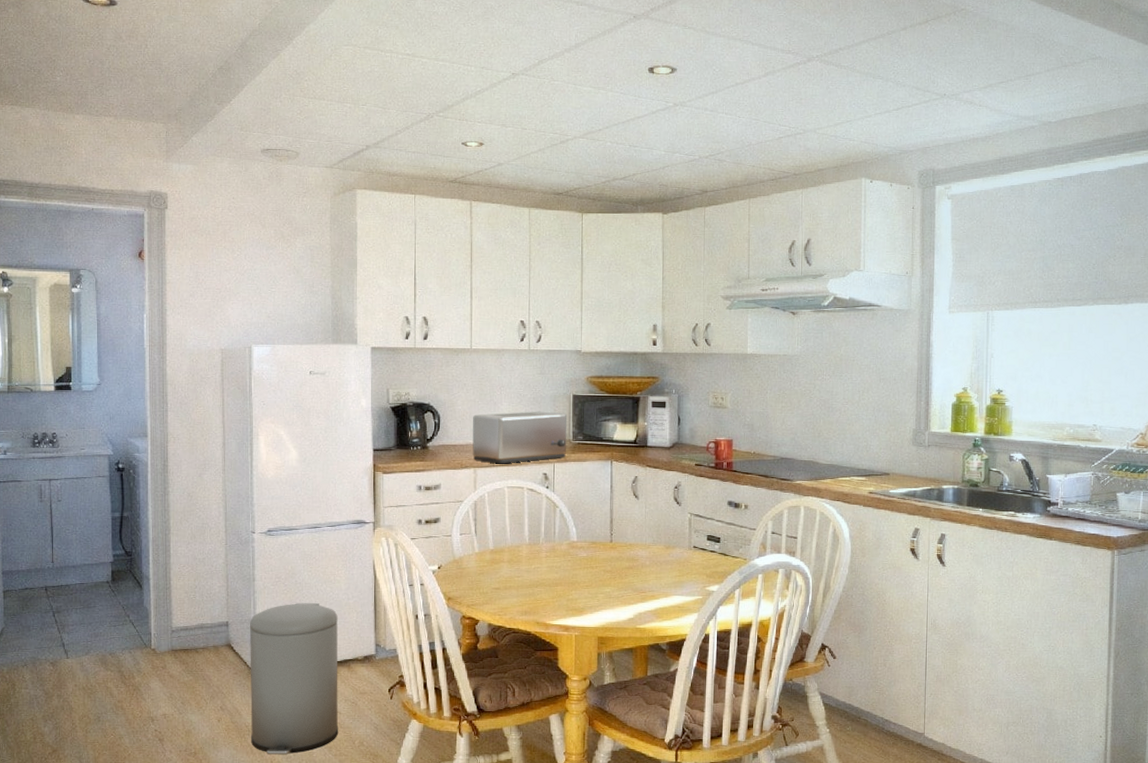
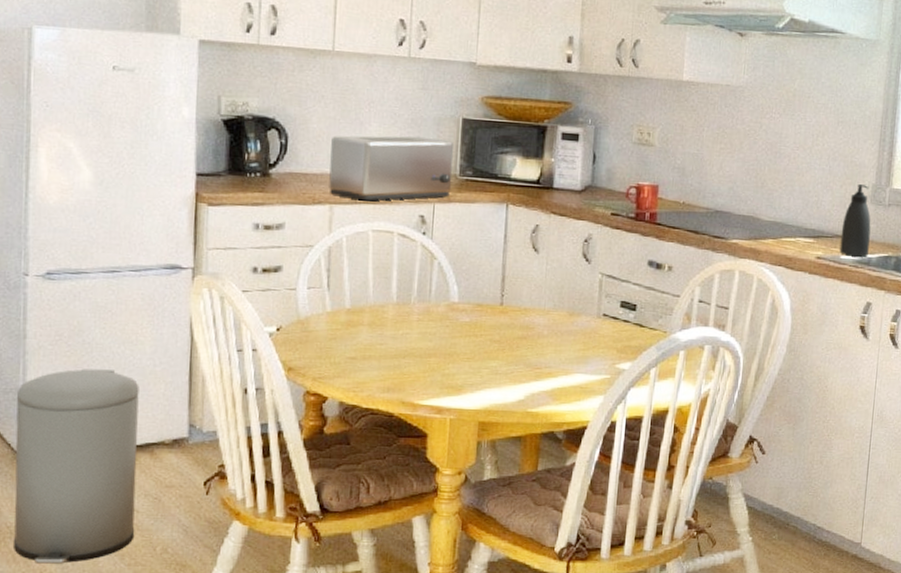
soap dispenser: none [888,429,914,490] -> present [839,183,871,257]

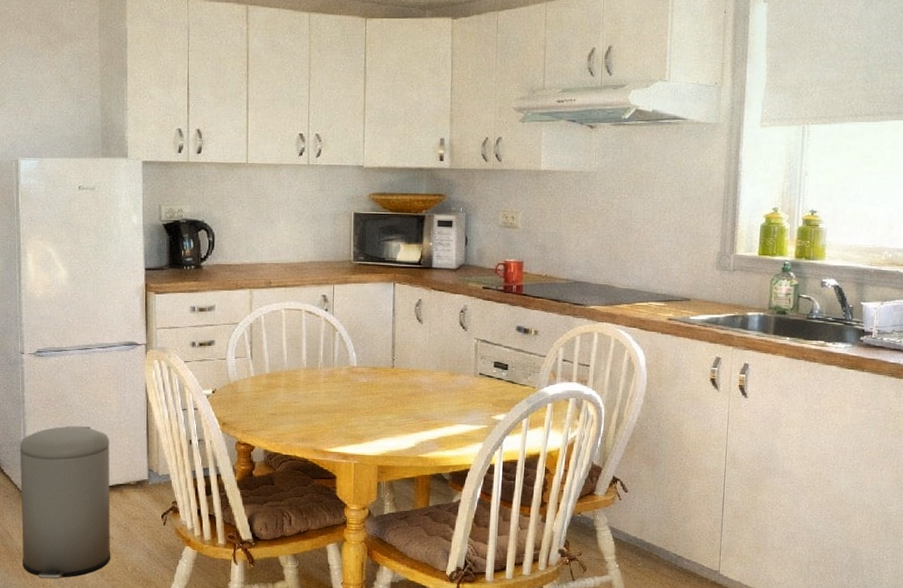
toaster: present [329,135,454,201] -> none [248,229,348,285]
soap dispenser: present [839,183,871,257] -> none [689,252,718,317]

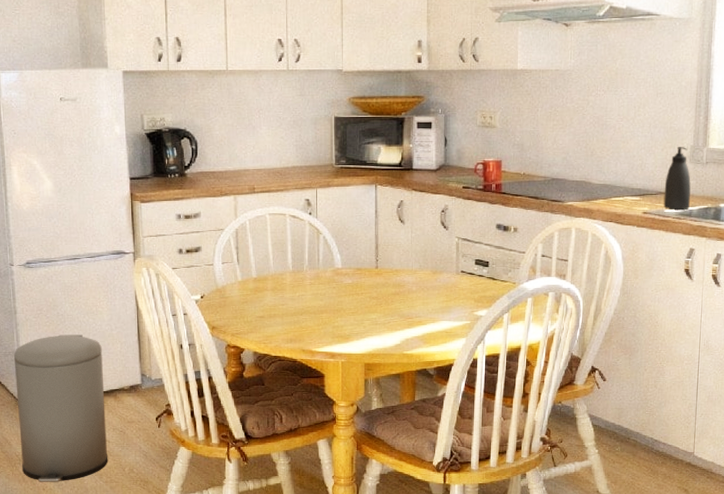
soap dispenser: none [689,252,718,317] -> present [663,146,691,210]

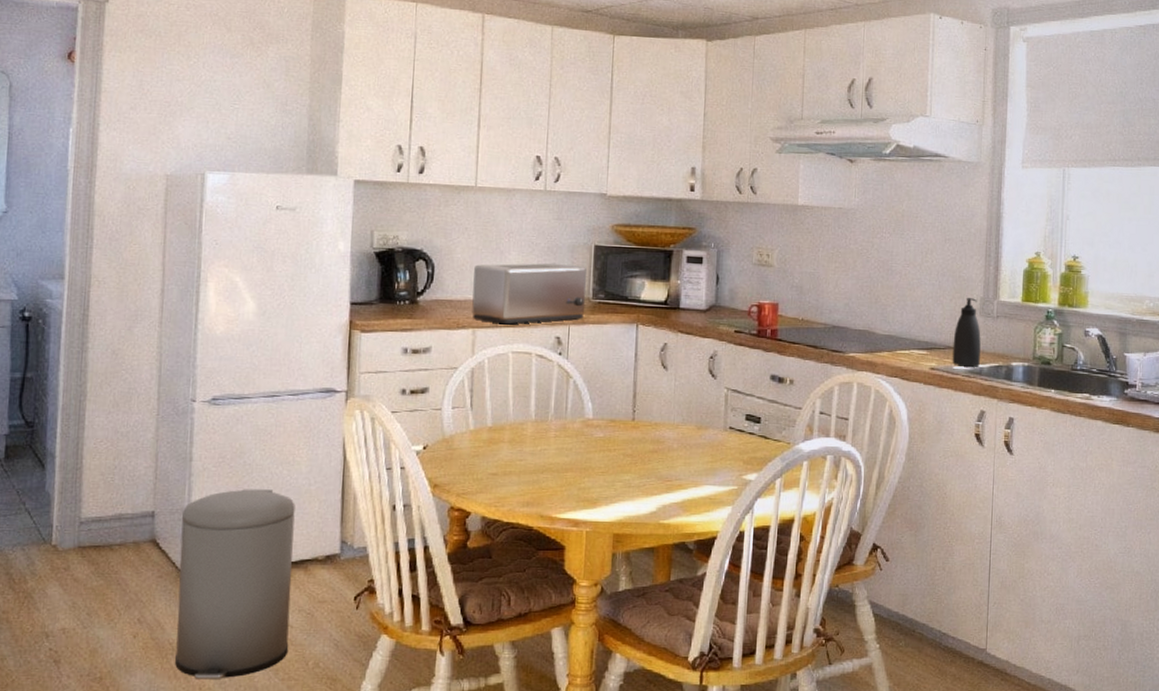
toaster: none [231,134,330,191] -> present [472,263,587,325]

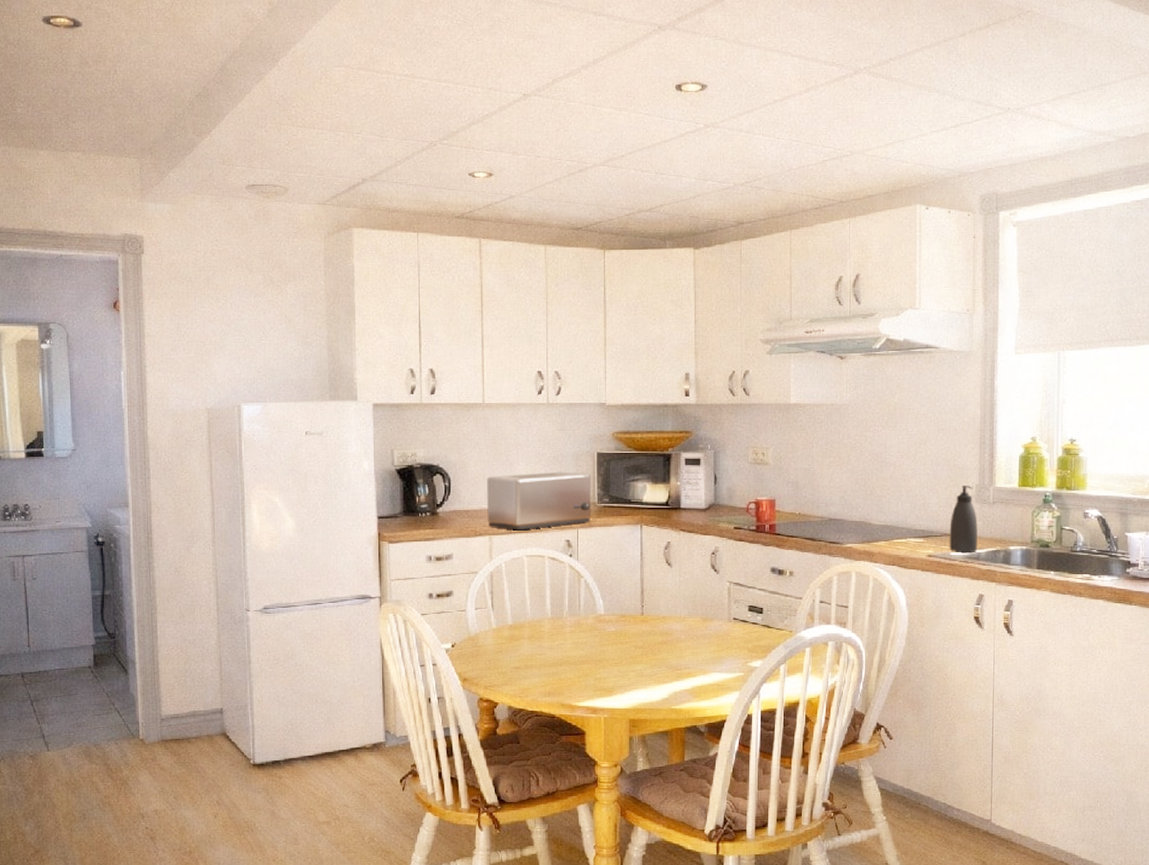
pedal bin: present [175,489,295,679] -> none [246,687,347,852]

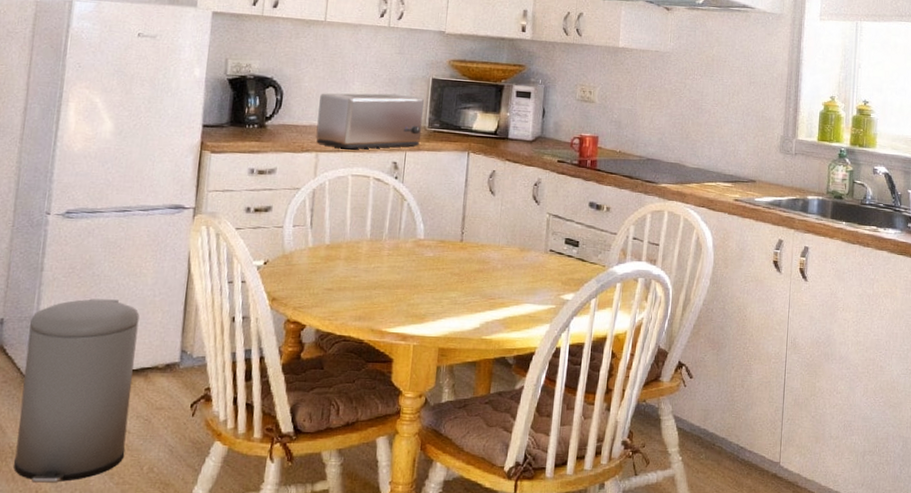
pedal bin: none [246,687,347,852] -> present [14,298,140,483]
soap dispenser: present [949,484,978,552] -> none [754,135,781,200]

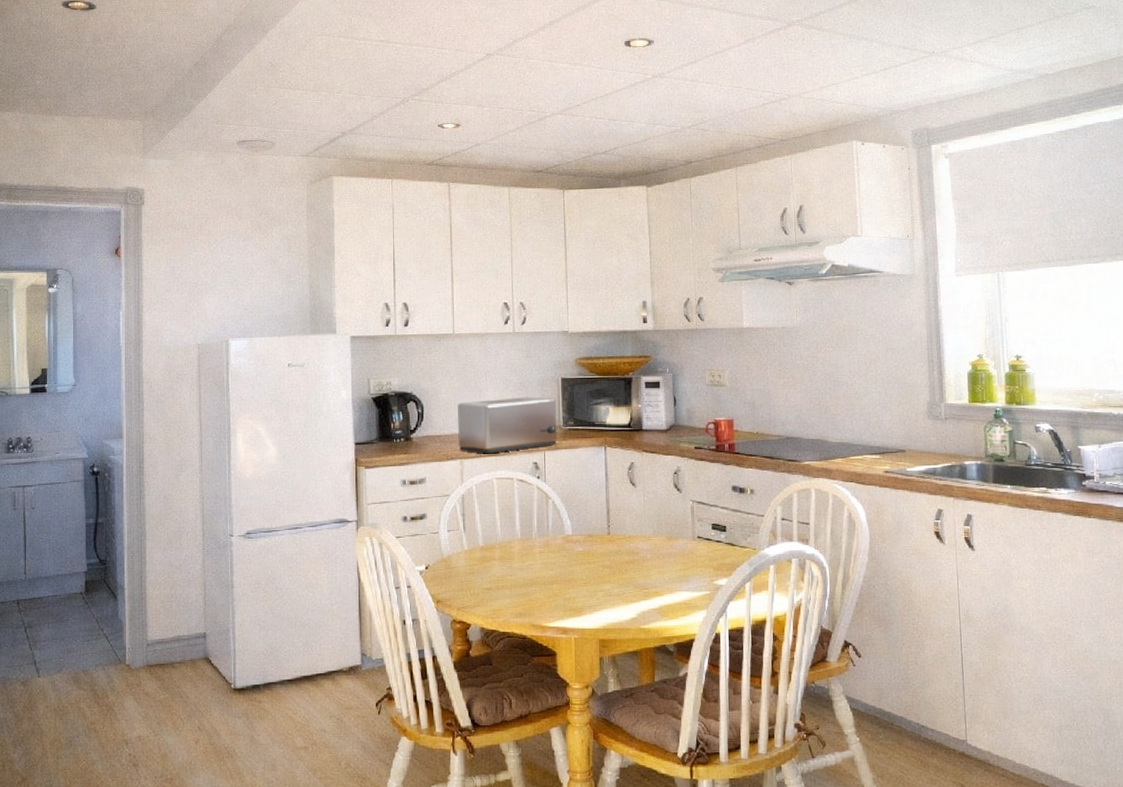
pedal bin: present [14,298,140,483] -> none [228,610,324,779]

